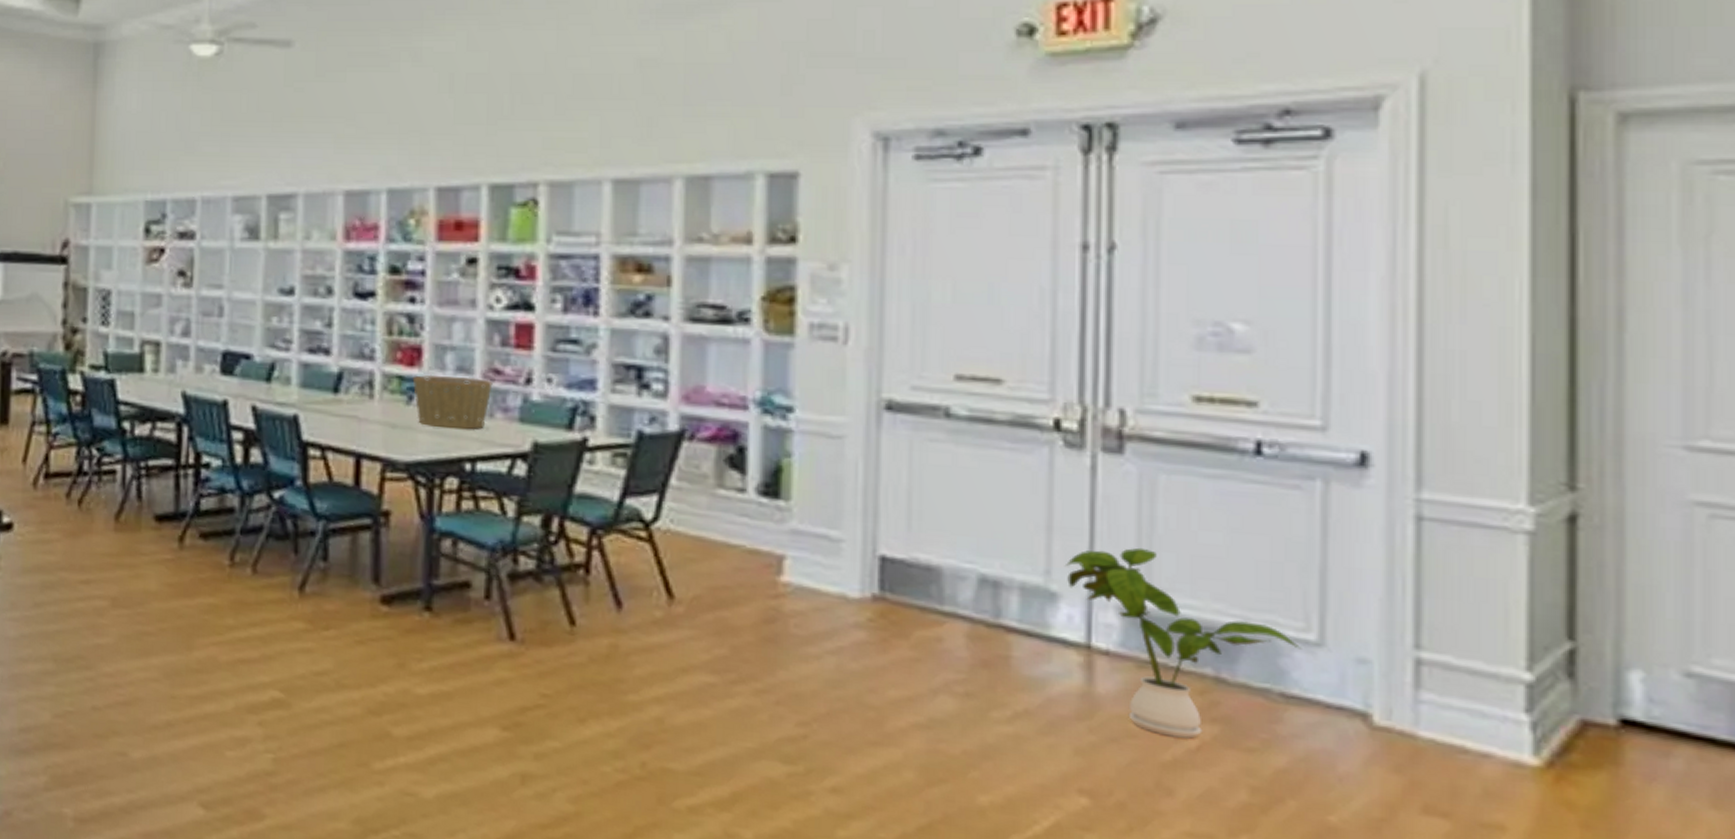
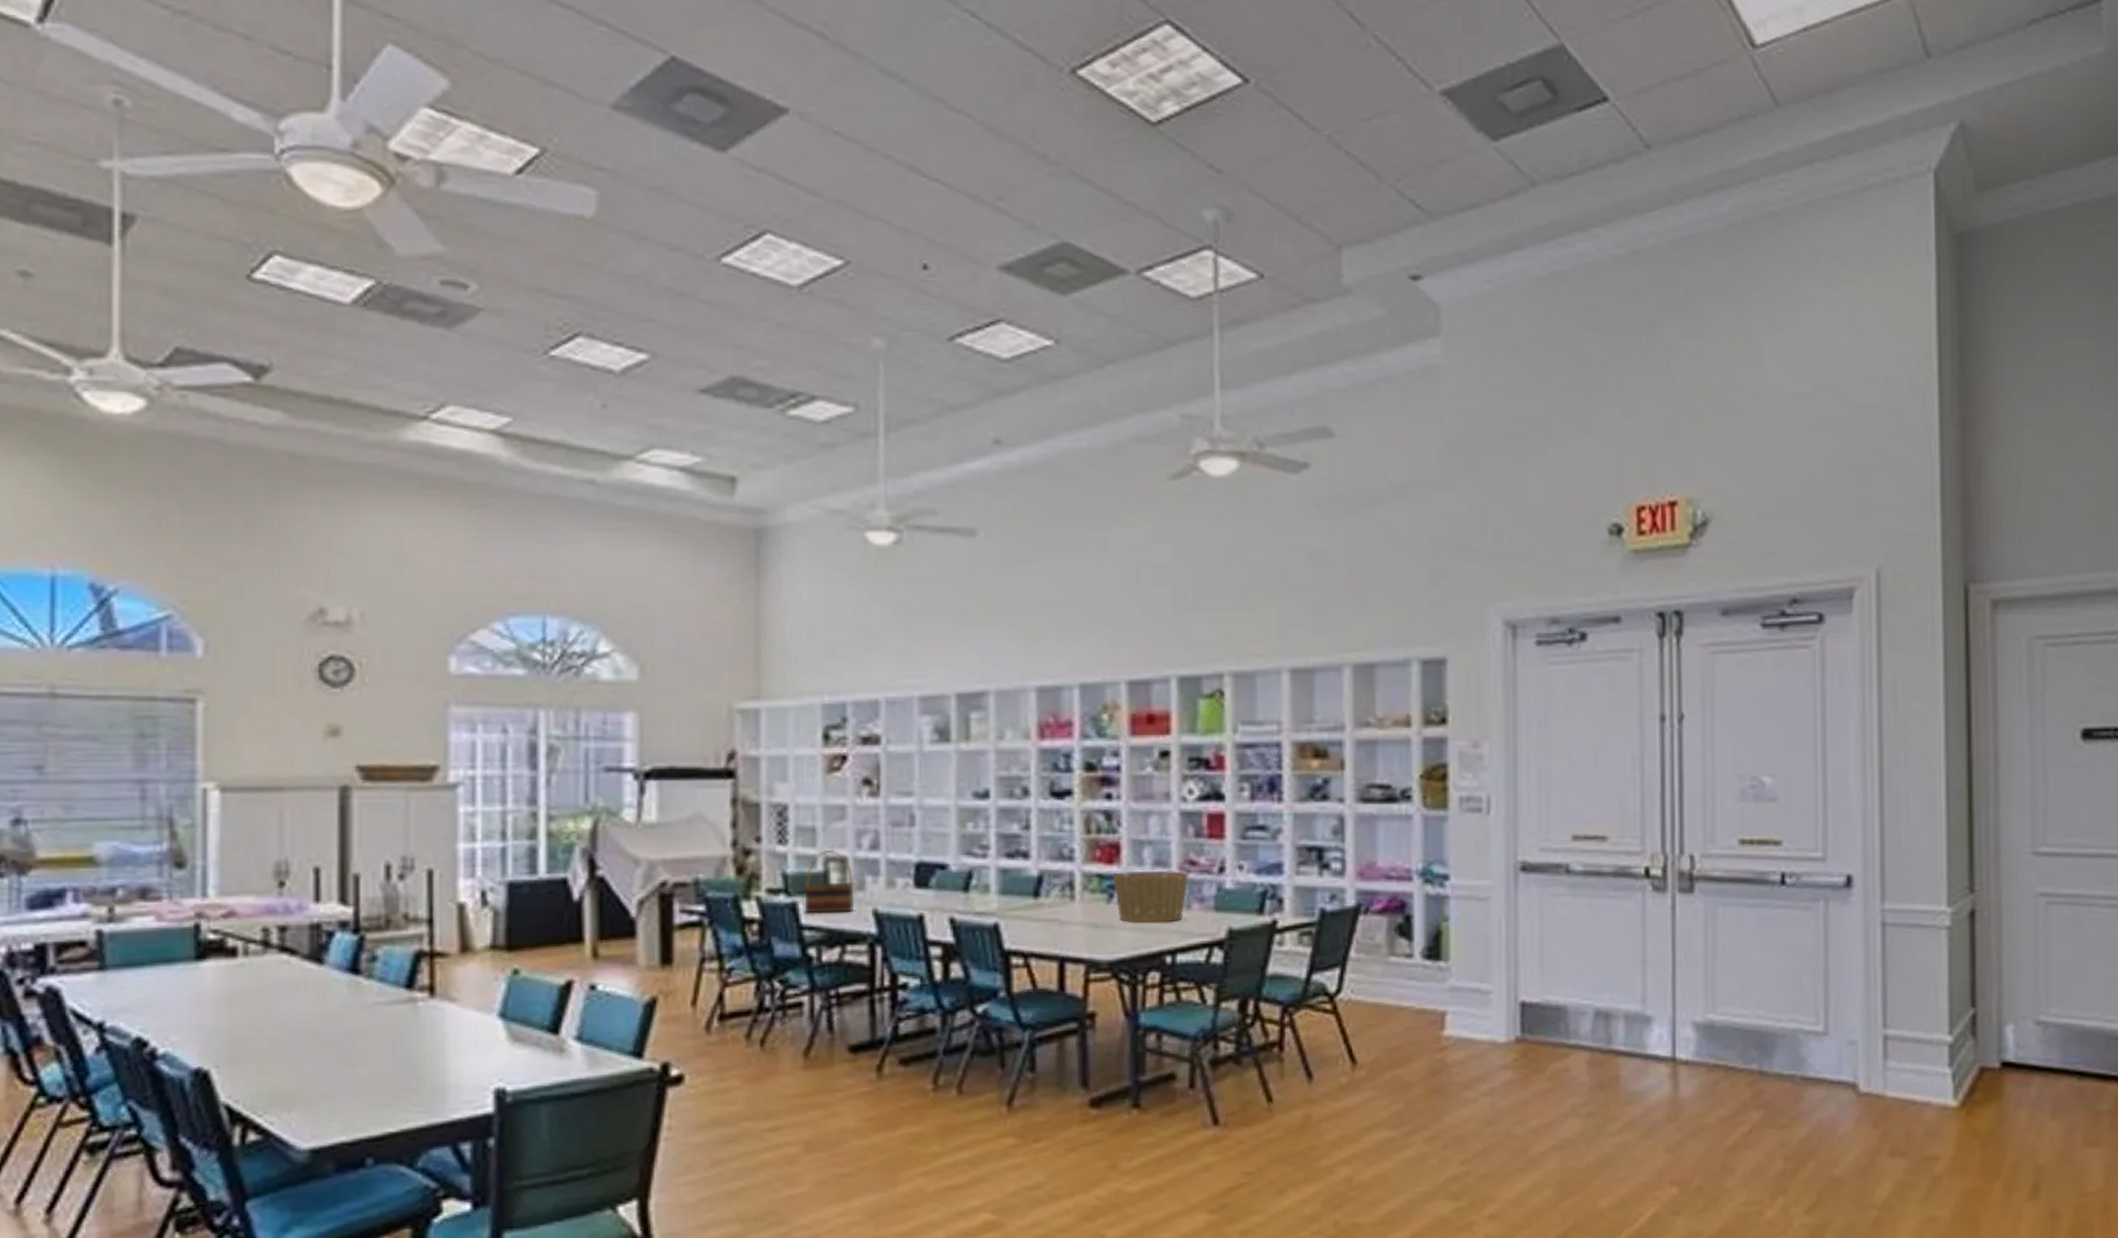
woven basket: none [121,334,167,392] -> present [804,850,855,913]
house plant: present [1066,547,1302,739] -> none [1656,970,1814,1126]

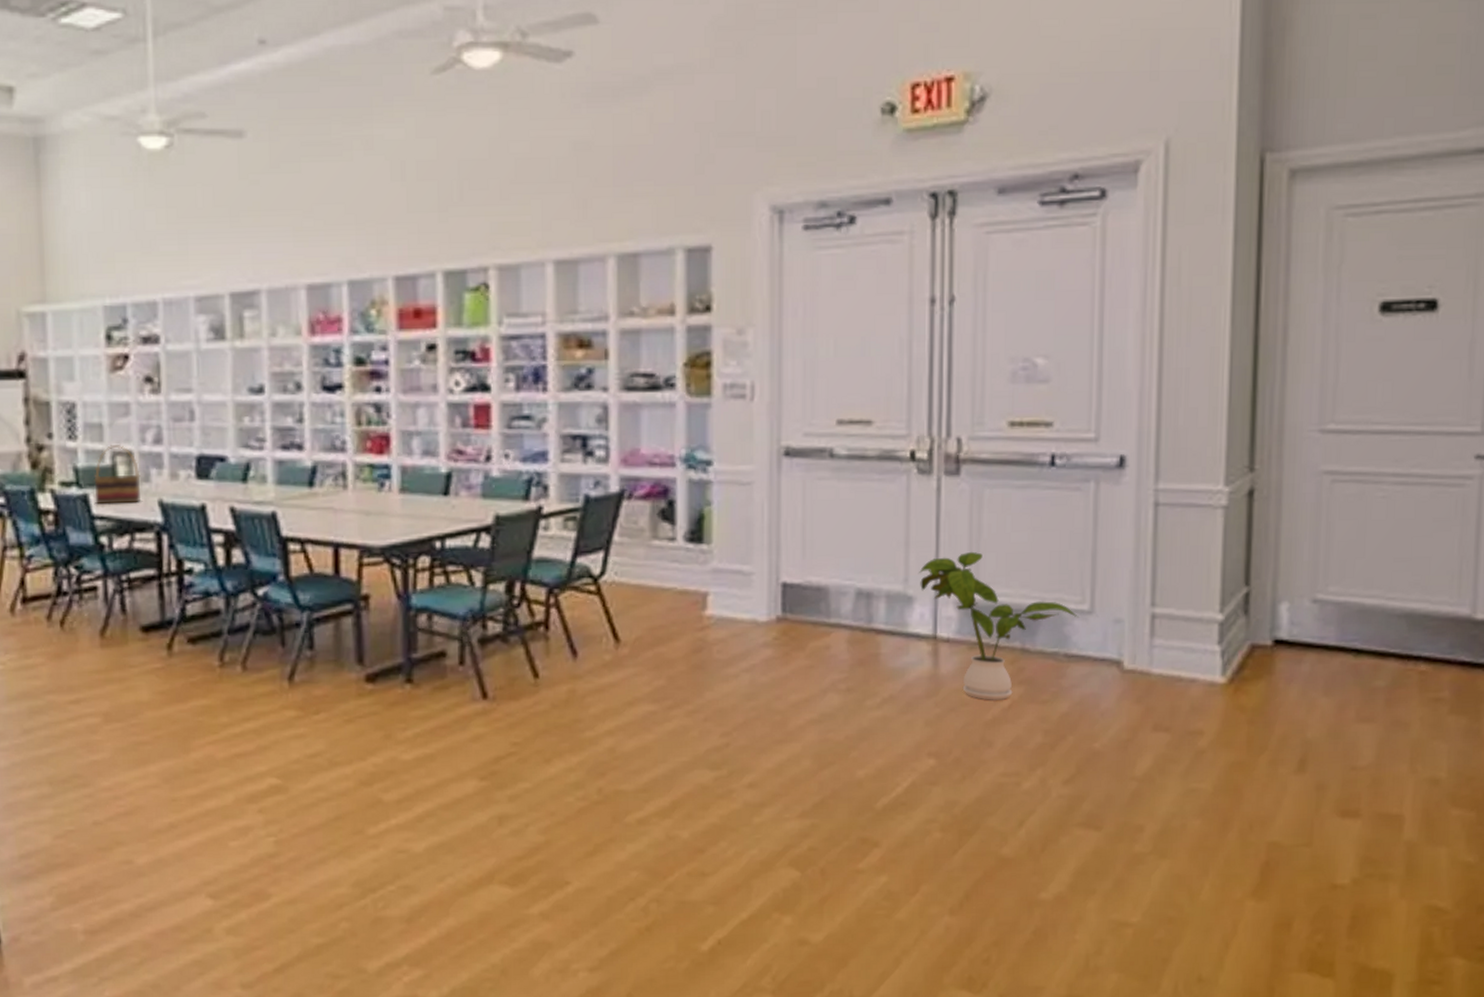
basket: present [1112,870,1189,924] -> none [382,459,456,511]
house plant: none [1656,970,1814,1126] -> present [919,551,1079,701]

